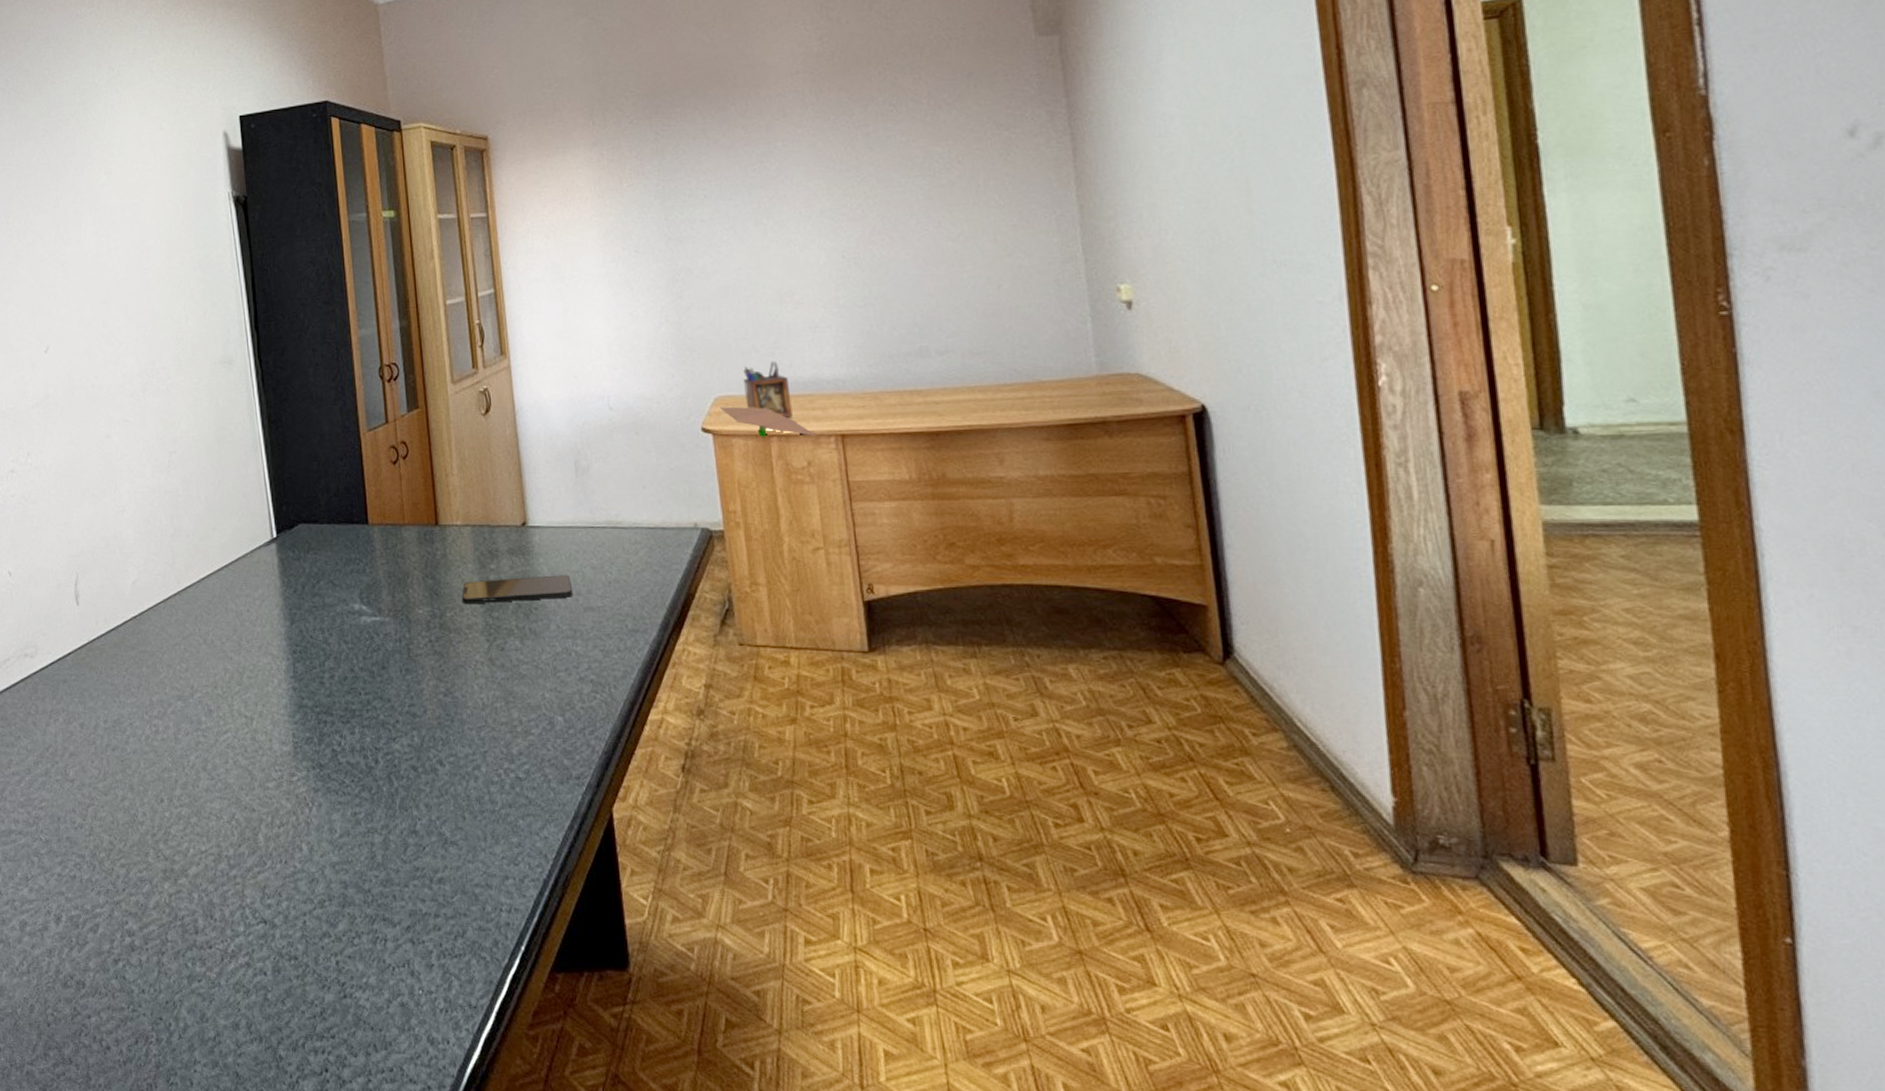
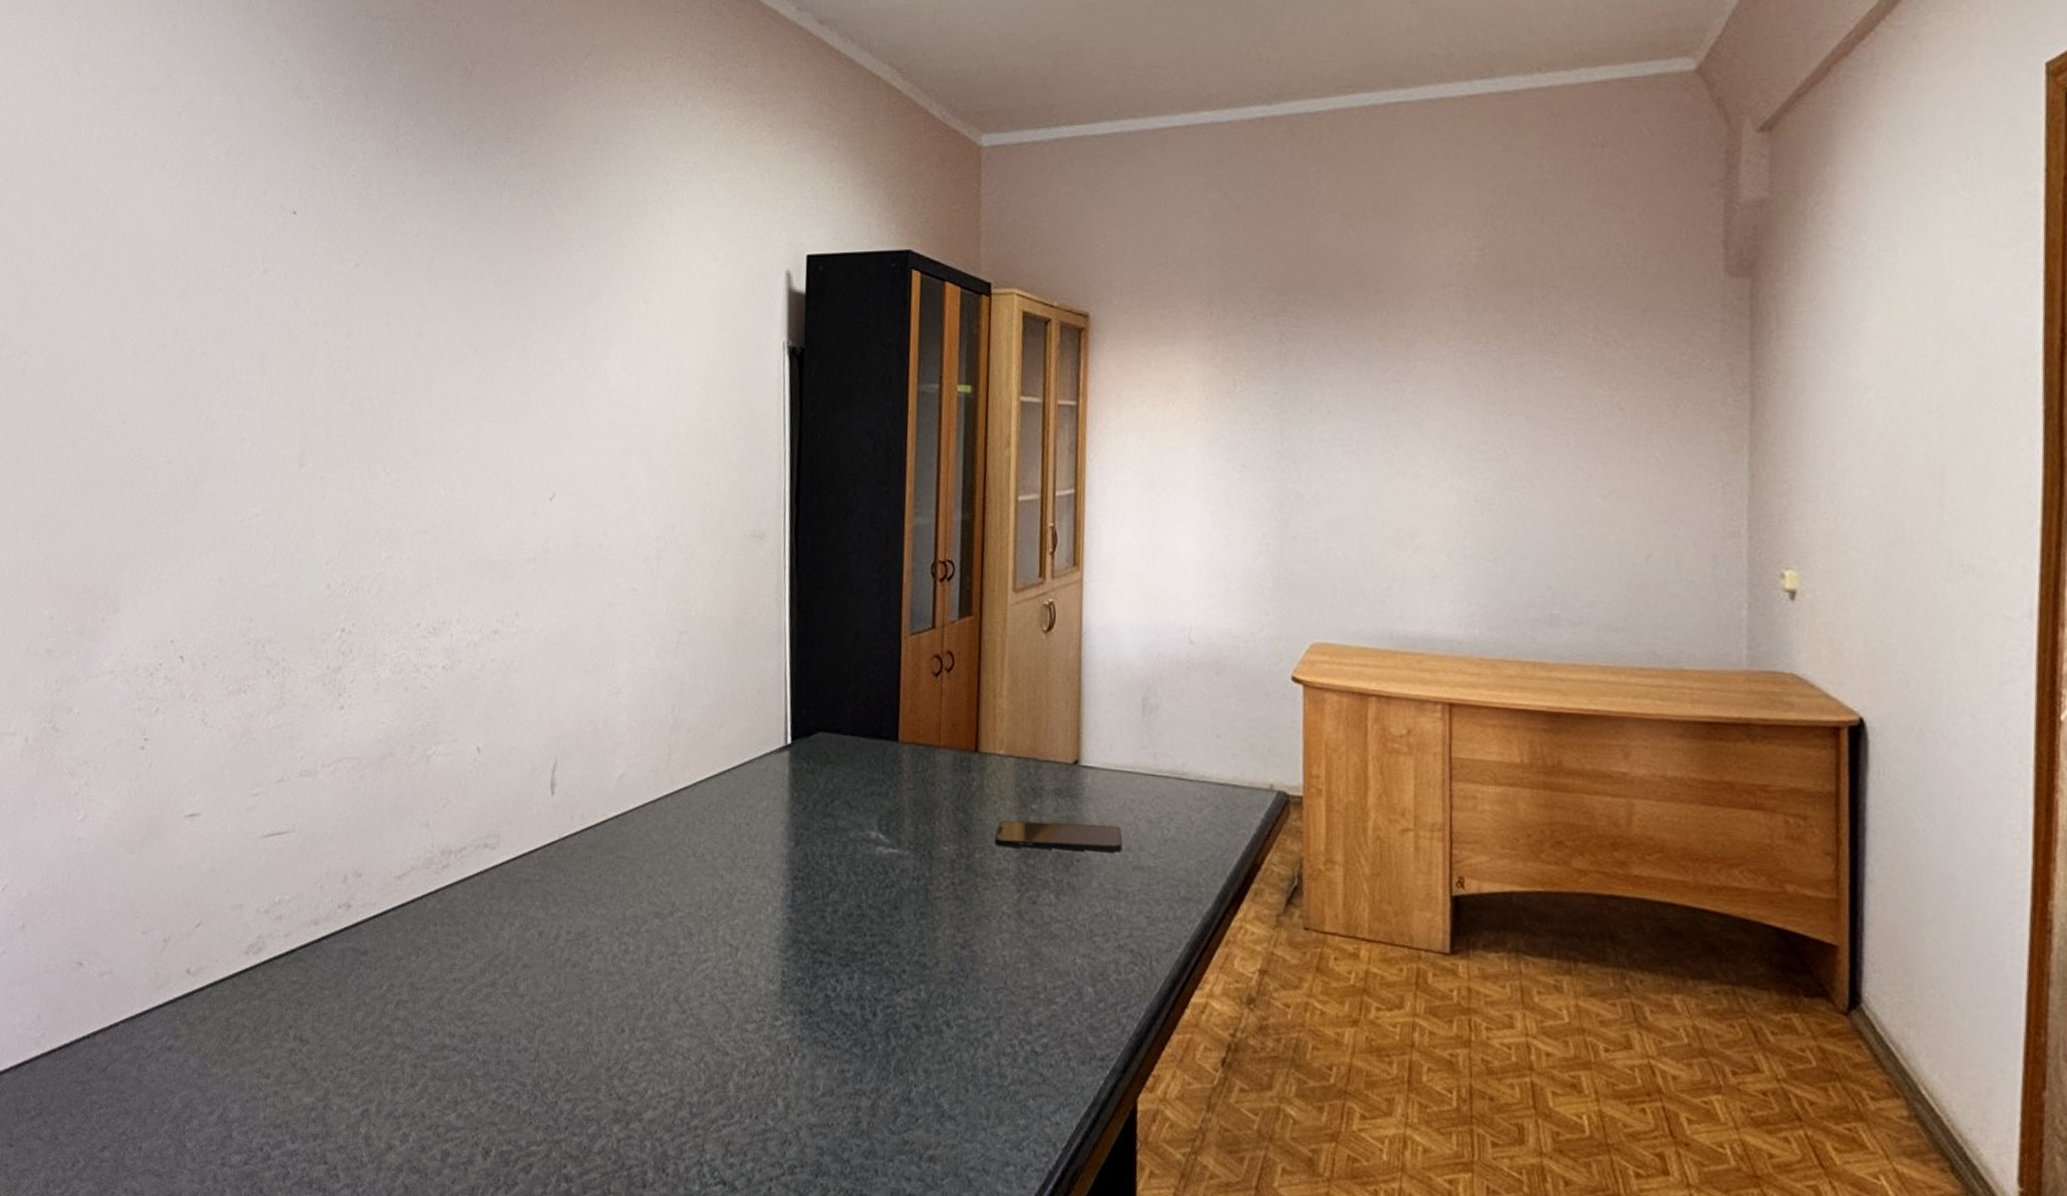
papers: present [720,406,816,438] -> none [1315,655,1421,703]
desk organizer: present [743,361,792,418] -> none [1345,610,1398,677]

